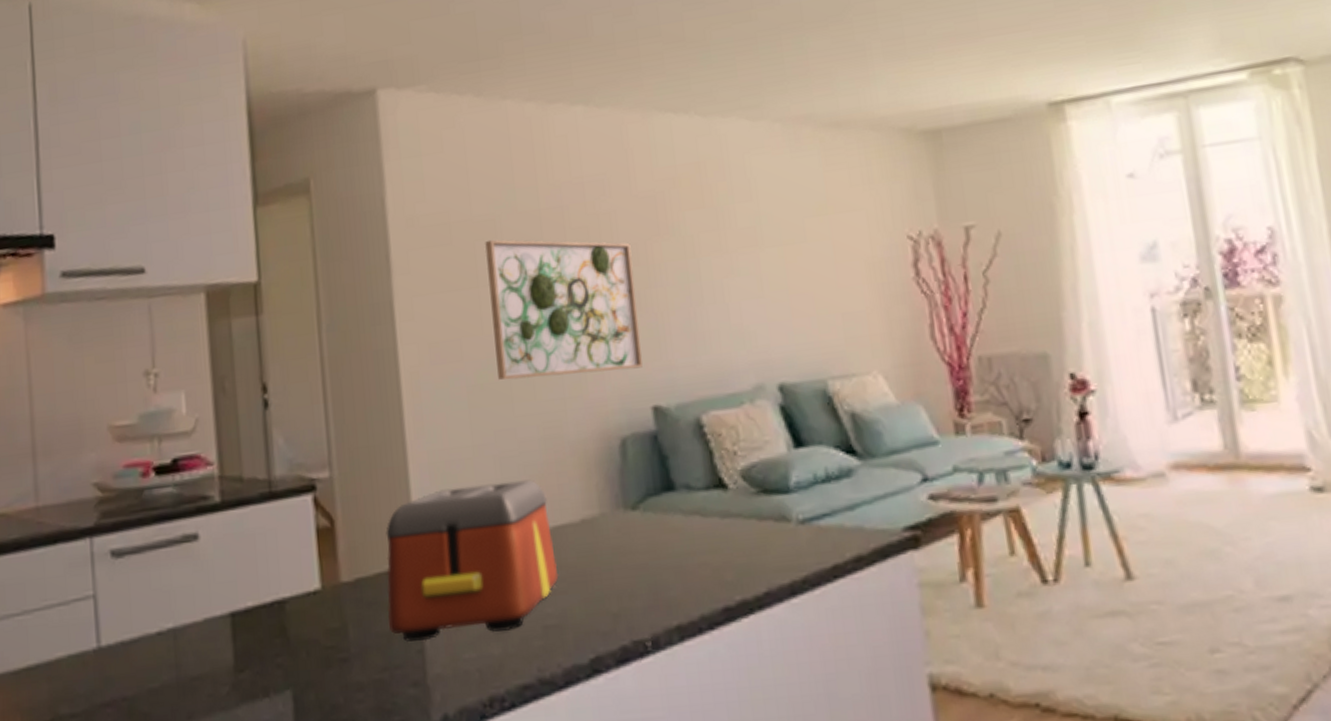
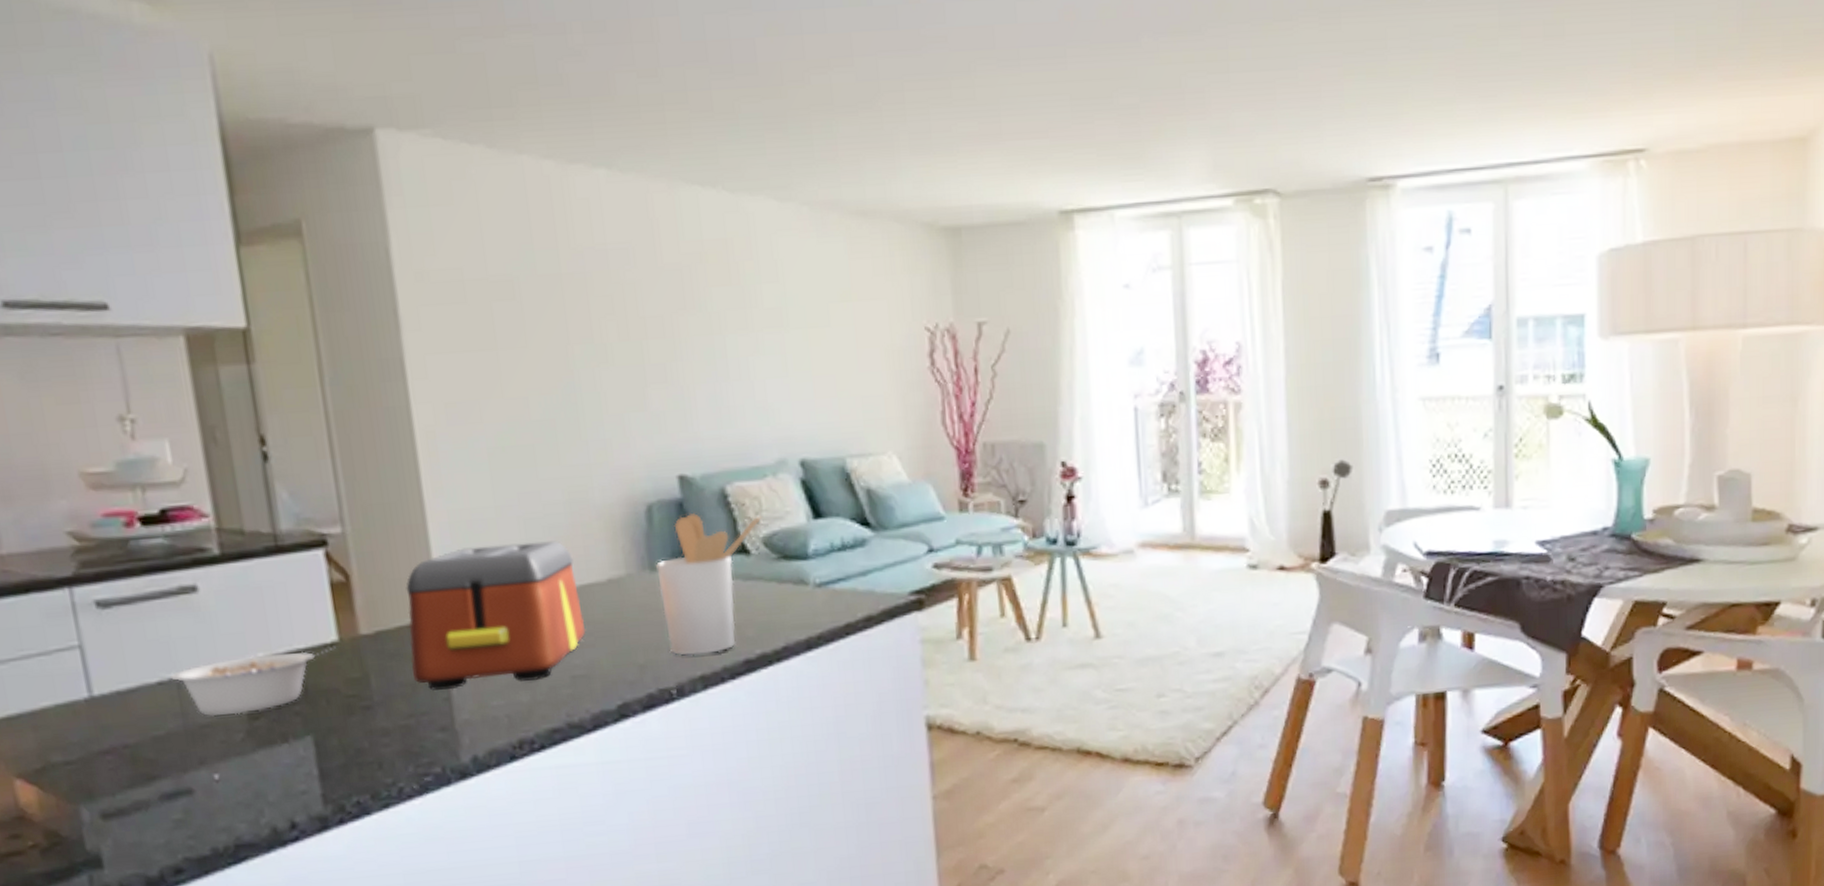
legume: none [169,594,318,668] -> present [170,646,336,716]
wall art: present [485,239,642,380] -> none [503,301,668,444]
utensil holder: none [630,446,740,603] -> present [656,513,762,656]

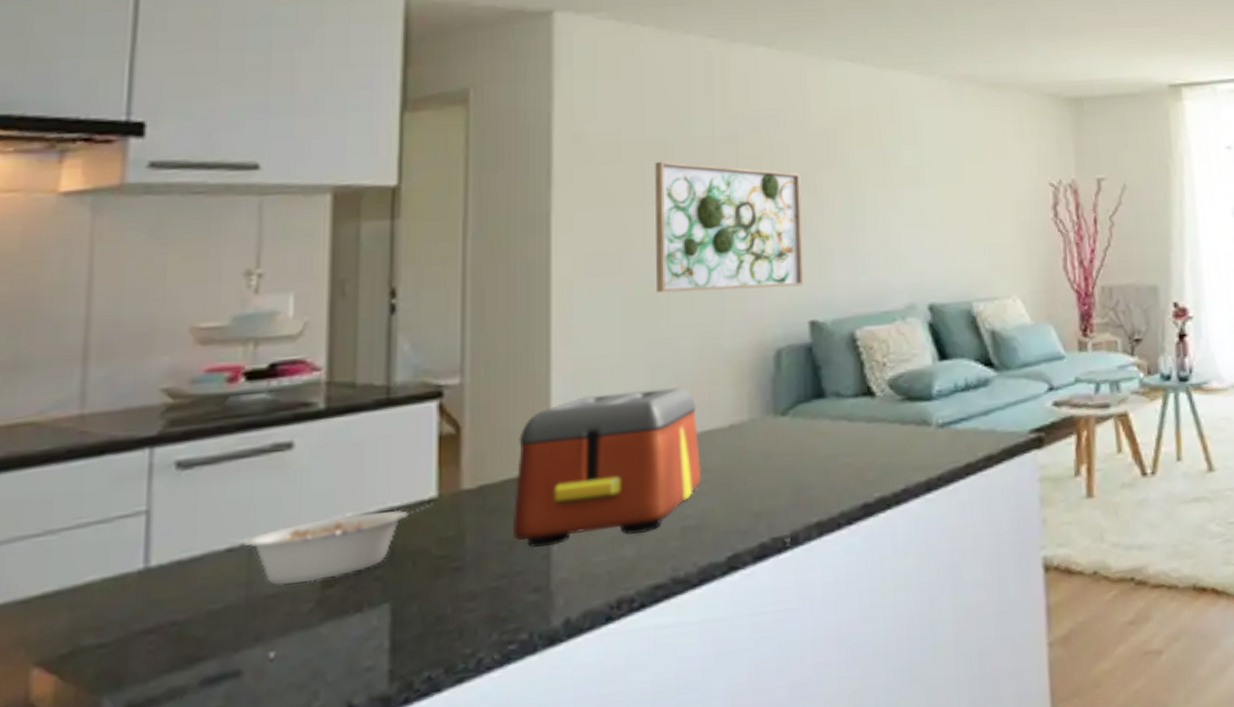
wall art: none [503,301,668,444] -> present [655,161,804,293]
utensil holder: present [656,513,762,656] -> none [780,357,889,502]

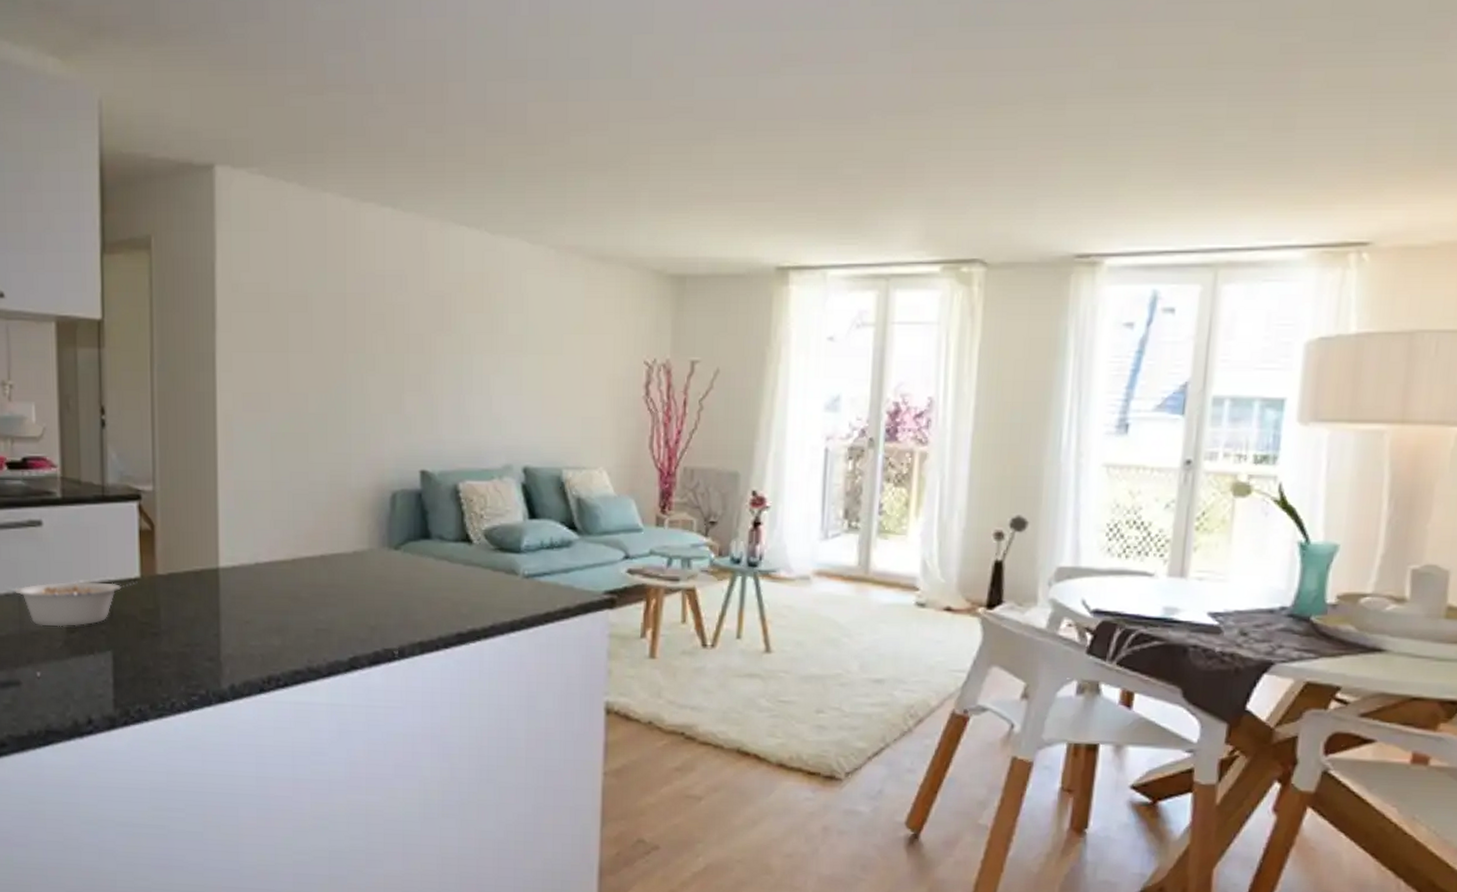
toaster: present [512,387,702,548] -> none [192,513,331,628]
wall art: present [655,161,804,293] -> none [297,313,418,438]

